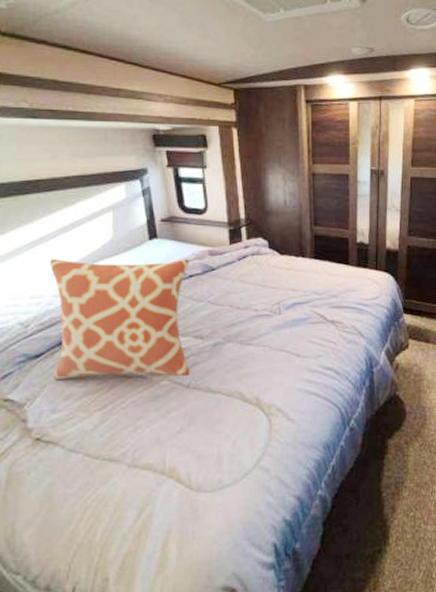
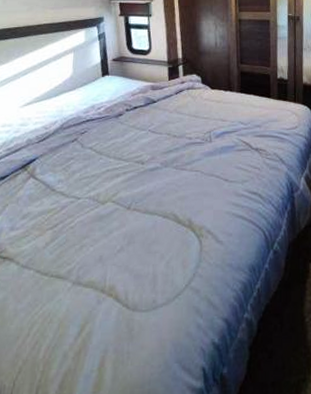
pillow: present [49,259,190,379] -> none [14,93,135,199]

